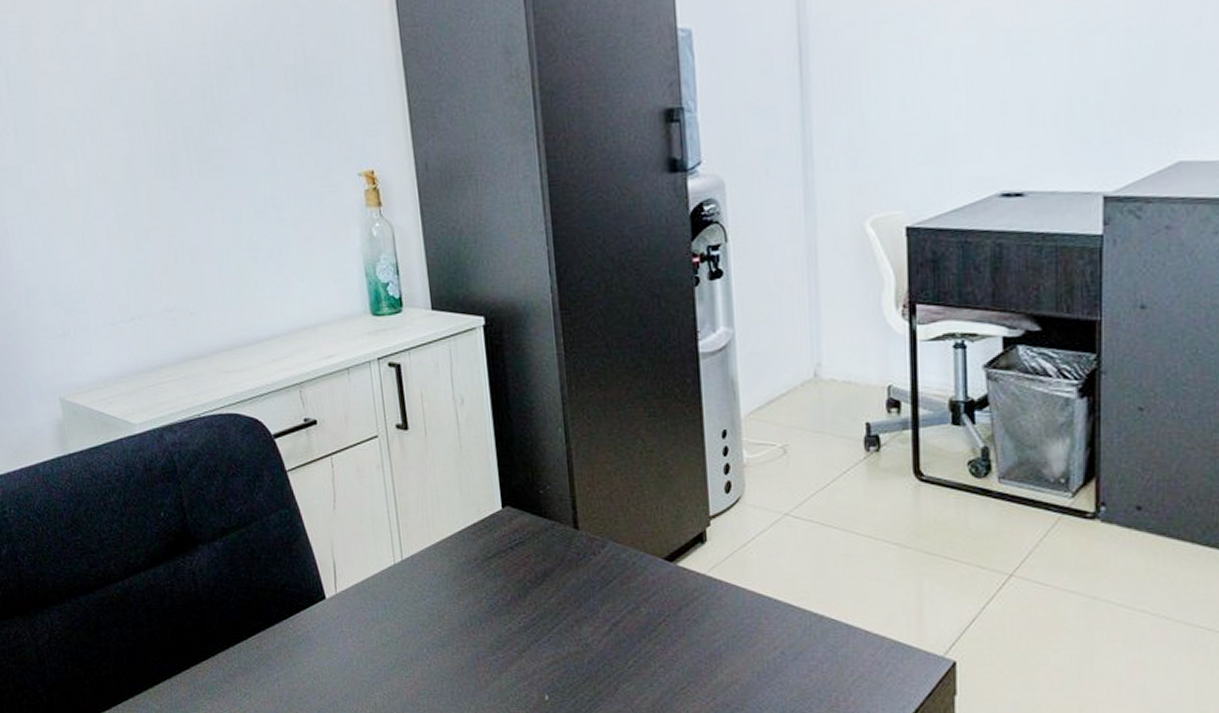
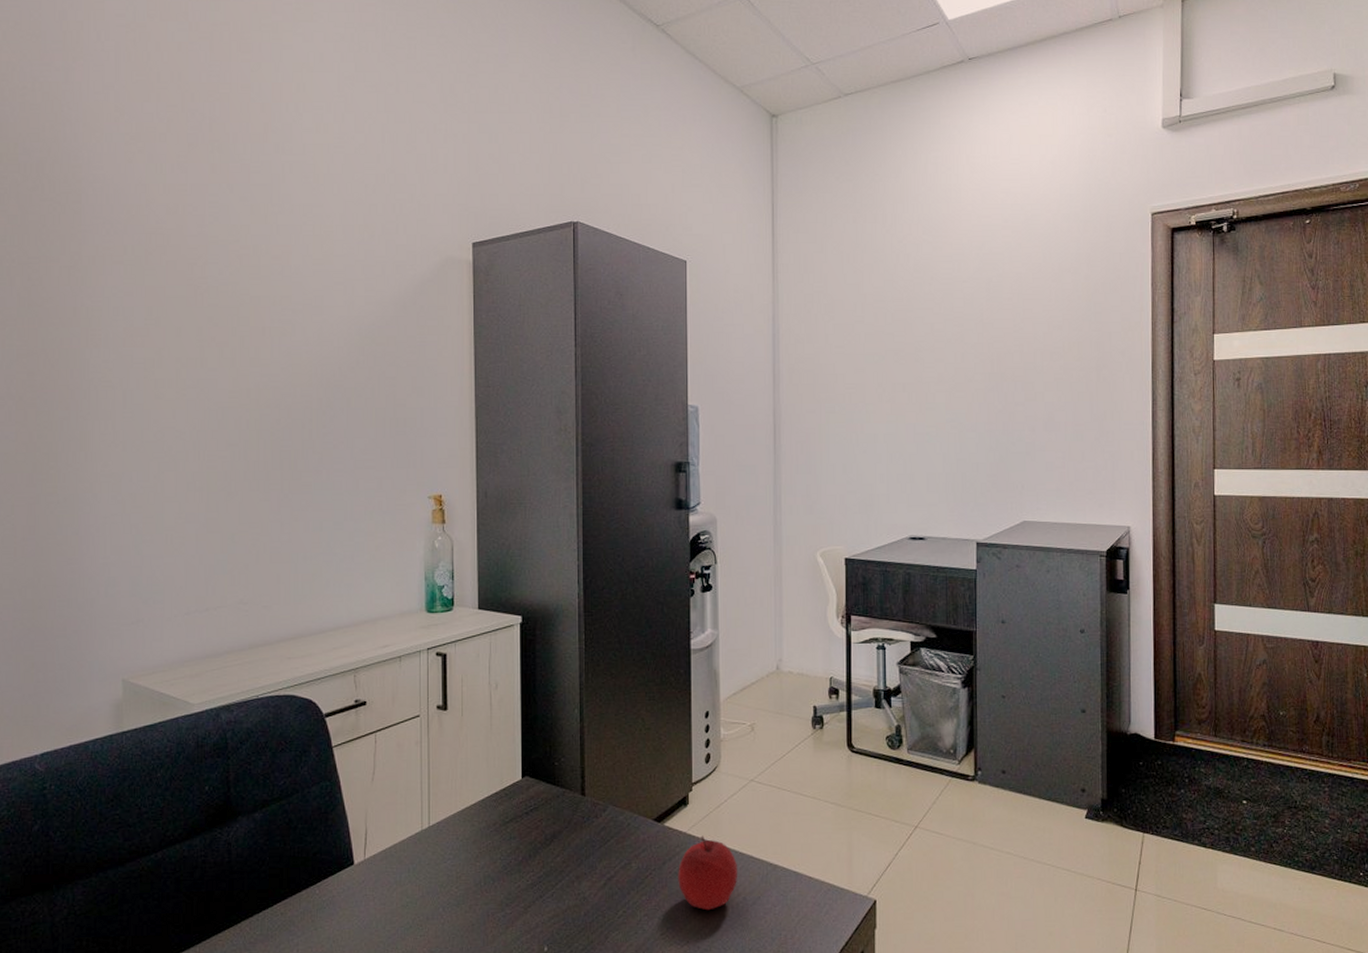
apple: none [697,578,774,665] -> present [678,835,738,911]

